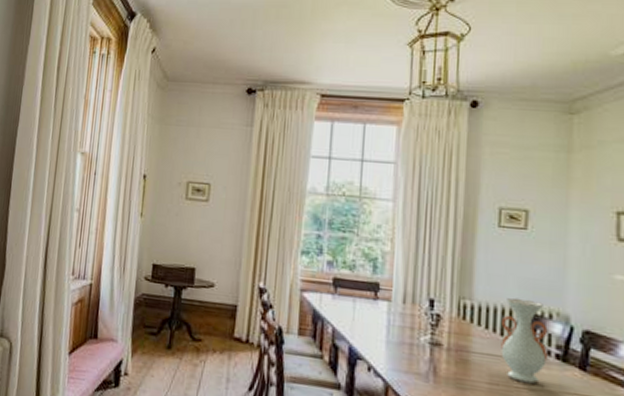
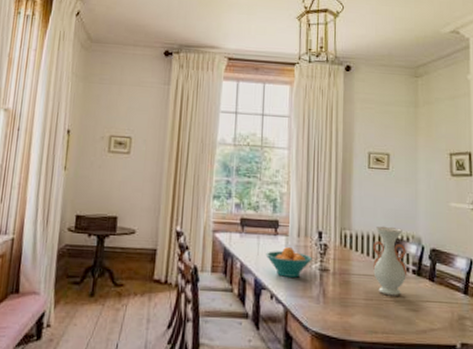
fruit bowl: none [362,313,421,350] -> present [265,246,312,278]

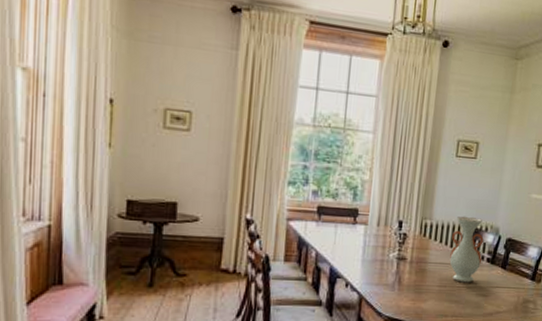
fruit bowl: present [265,246,312,278] -> none [342,235,391,266]

